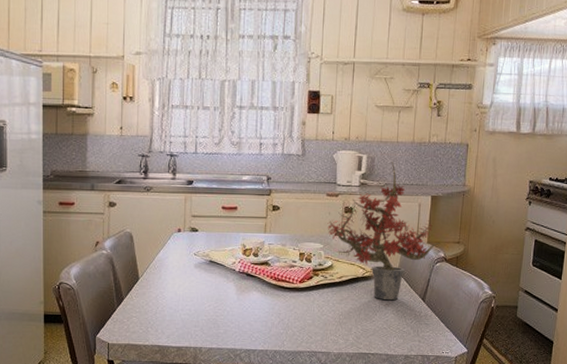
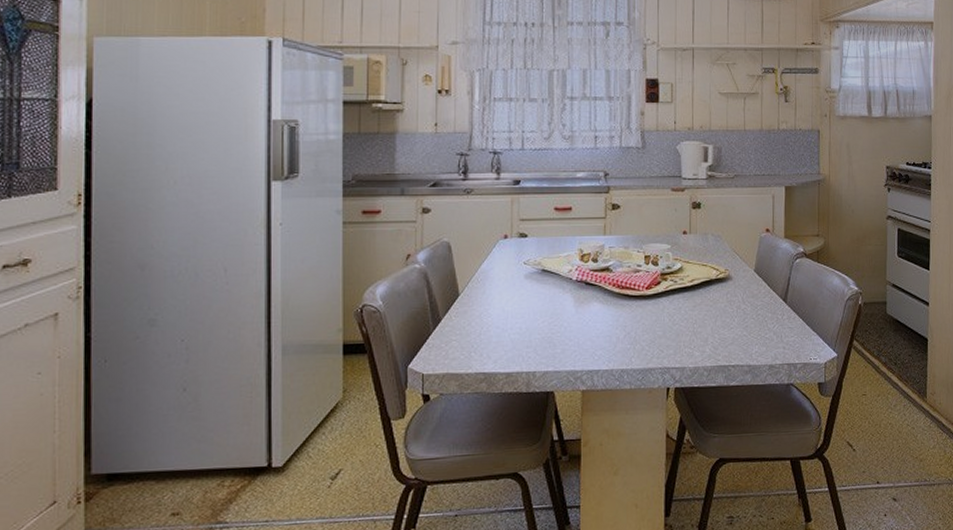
potted plant: present [327,162,441,301] -> none [674,151,799,304]

